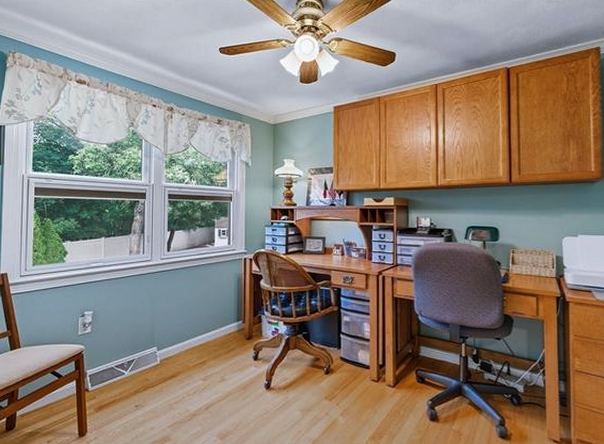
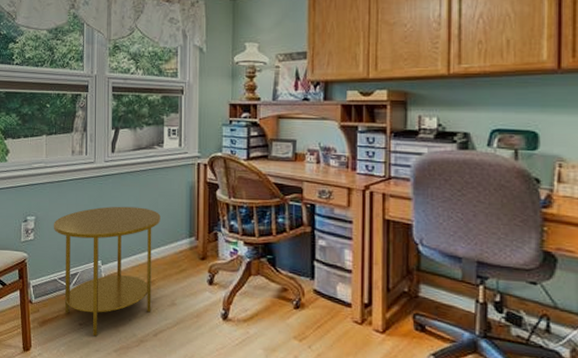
side table: none [110,298,212,415] -> present [53,206,161,336]

